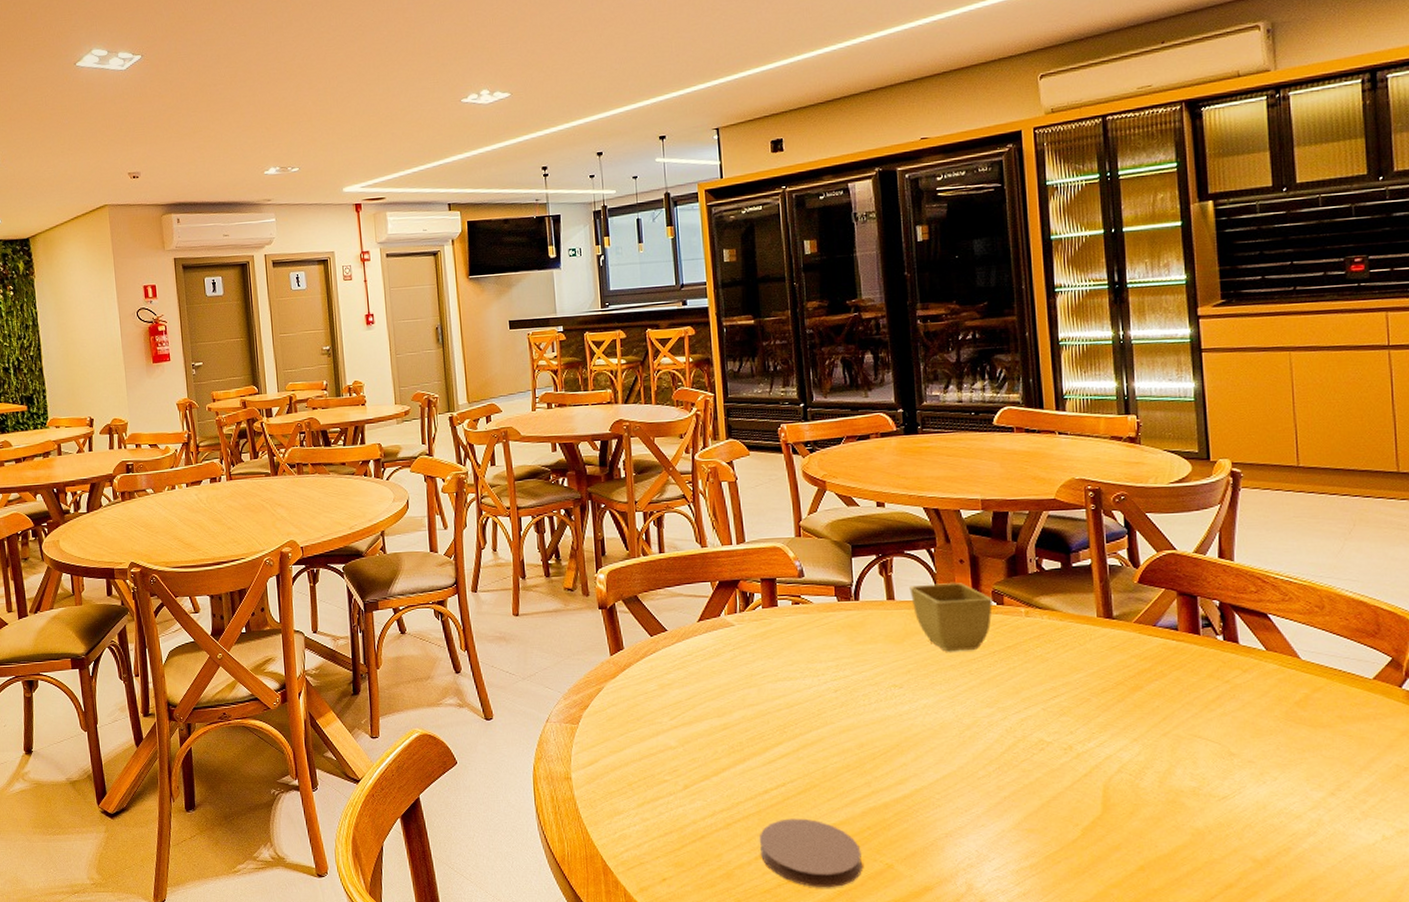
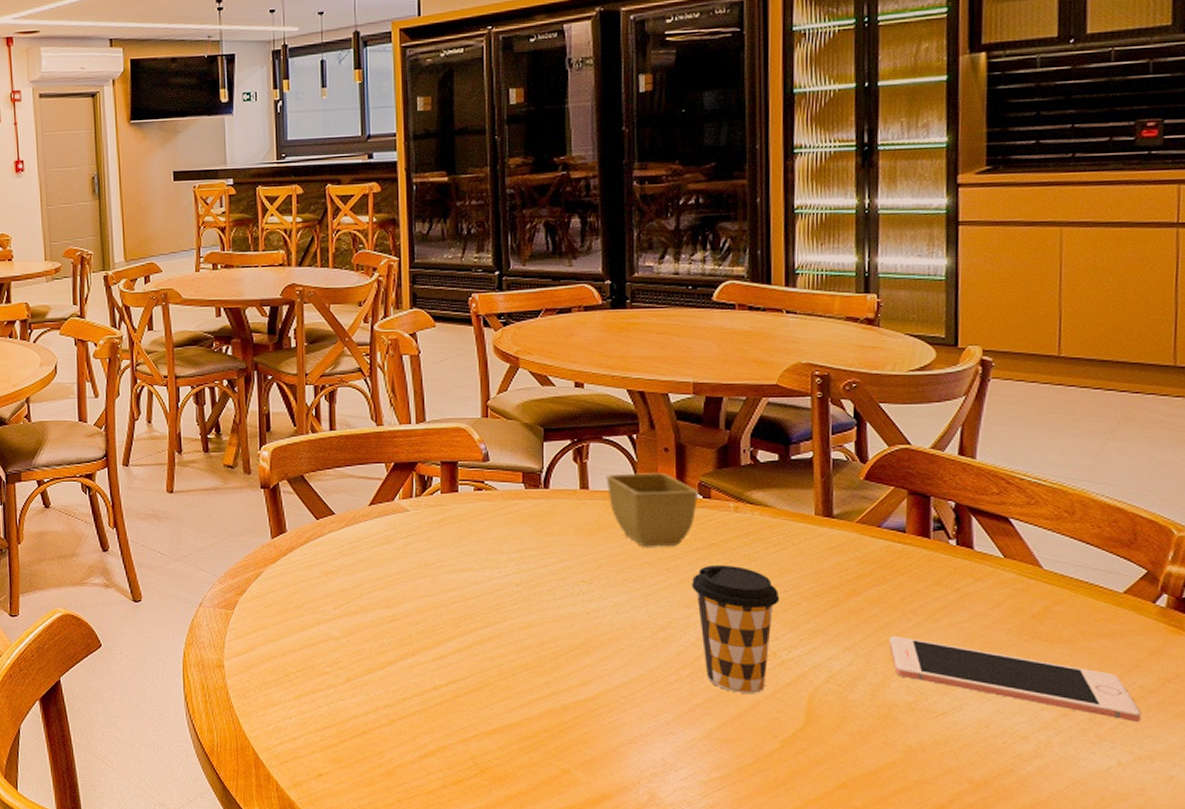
coaster: present [759,818,863,888] -> none [424,717,537,792]
coffee cup: none [992,665,1072,785] -> present [692,564,780,693]
cell phone: none [1171,727,1399,799] -> present [889,636,1141,723]

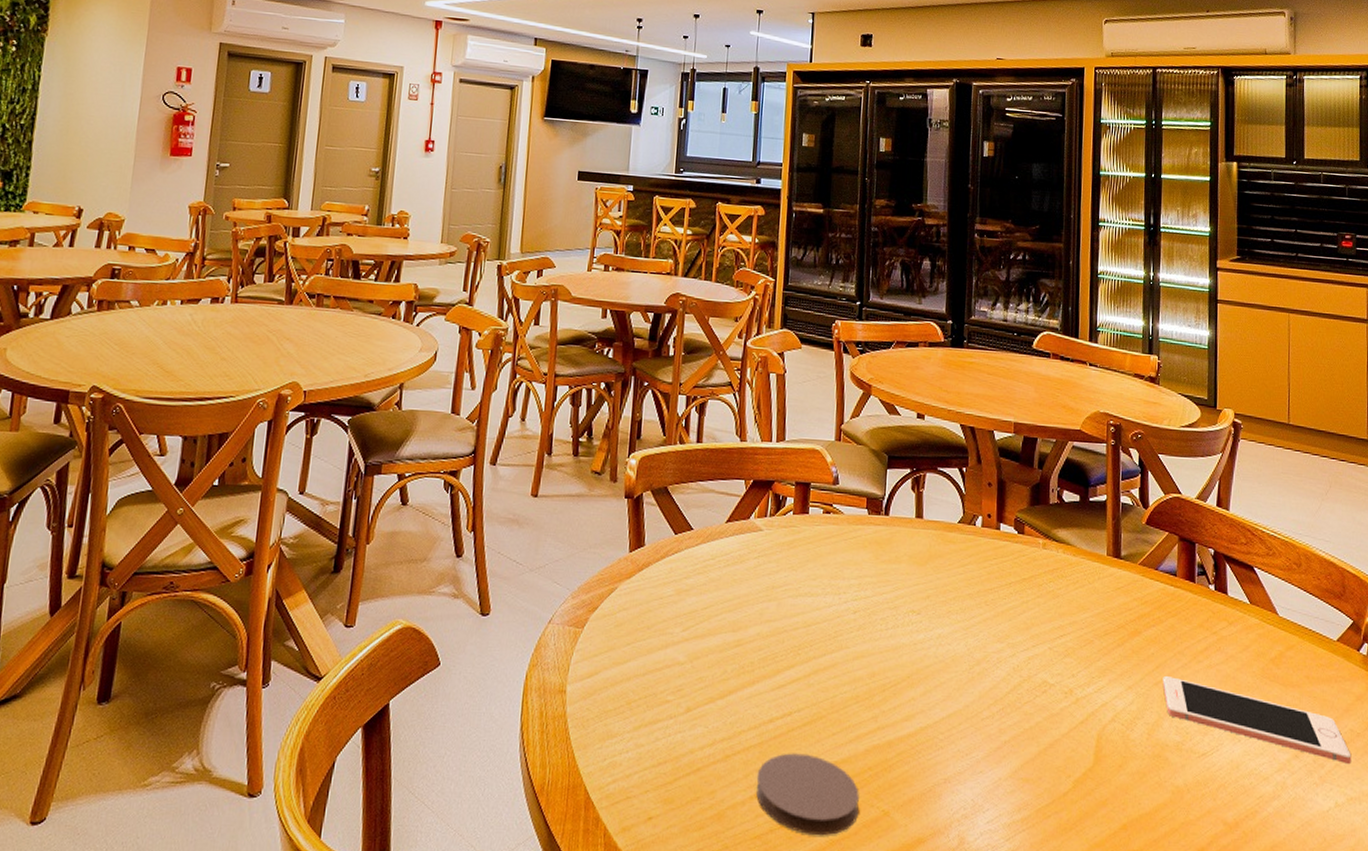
coaster: none [424,717,537,792] -> present [756,753,859,836]
flower pot: present [606,473,698,547] -> none [938,505,1014,580]
coffee cup: present [692,564,780,693] -> none [1005,599,1077,731]

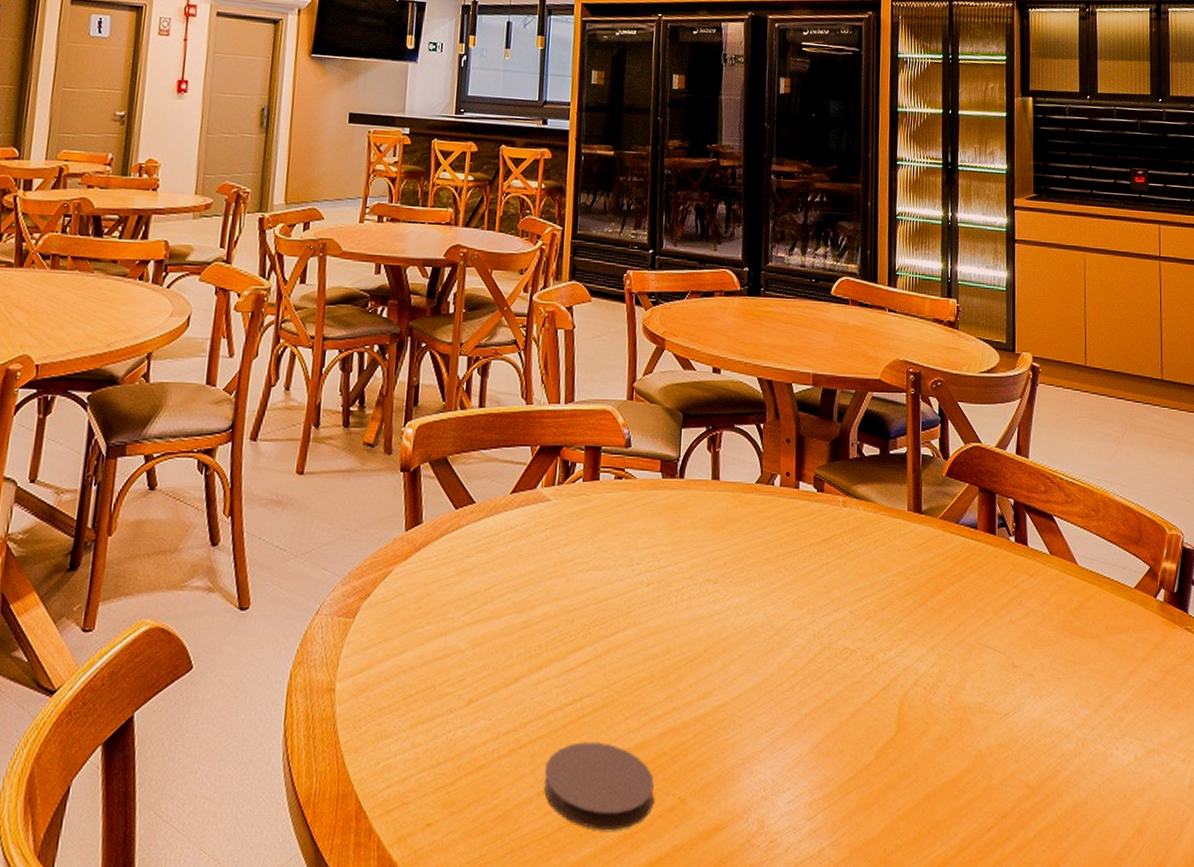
cell phone: present [1162,676,1352,765] -> none [964,635,1150,716]

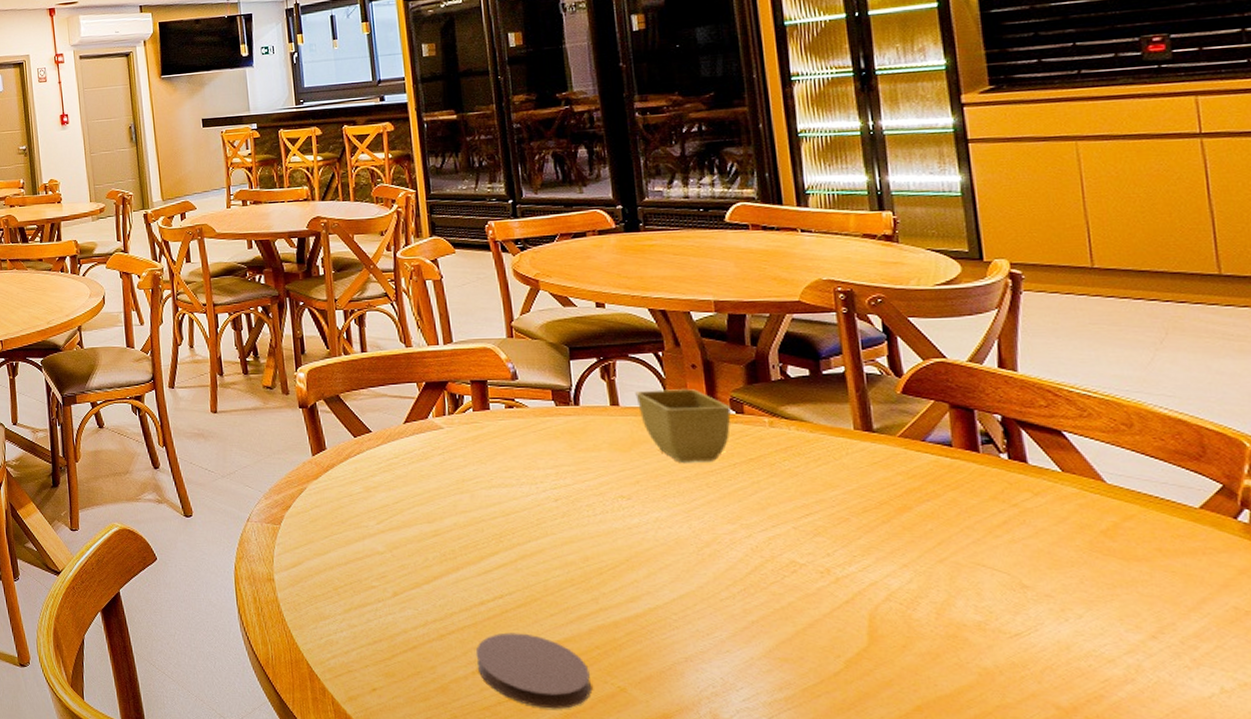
flower pot: none [735,464,813,543] -> present [635,389,731,462]

